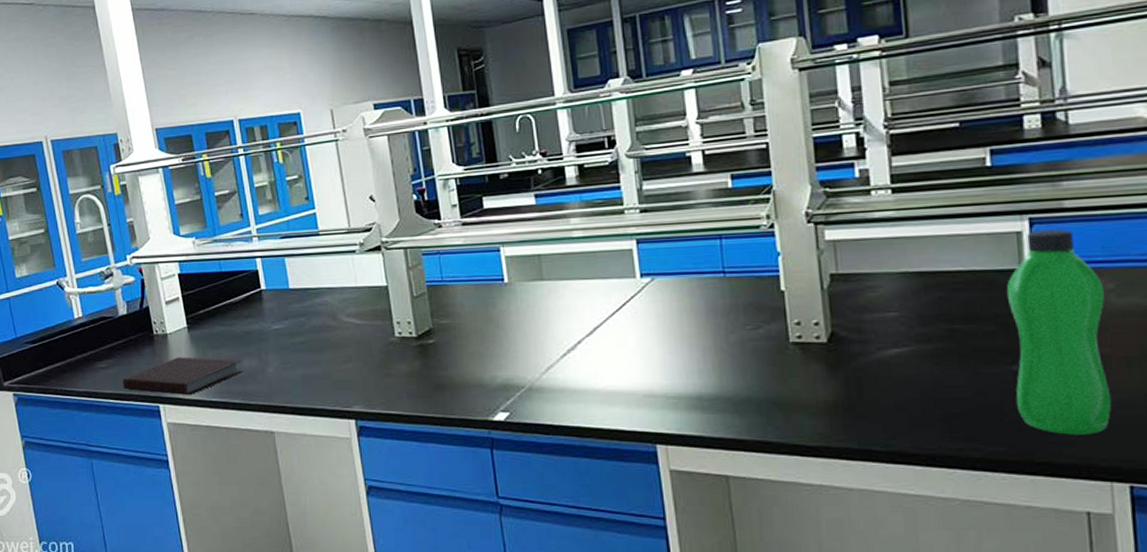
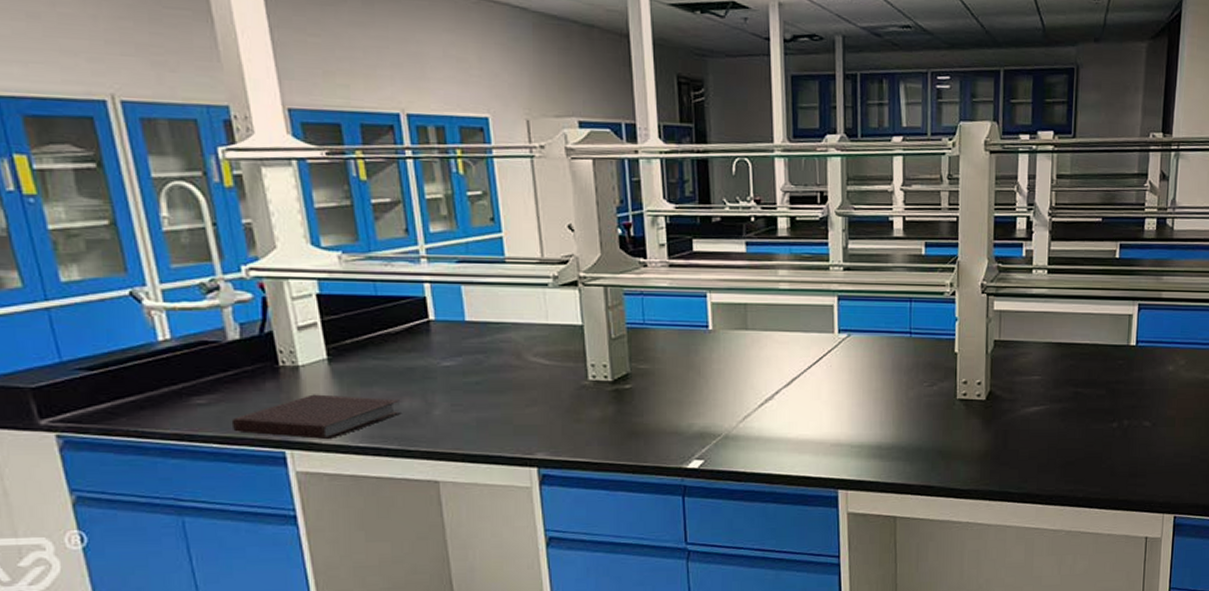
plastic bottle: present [1006,229,1112,435] -> none [1111,315,1178,478]

